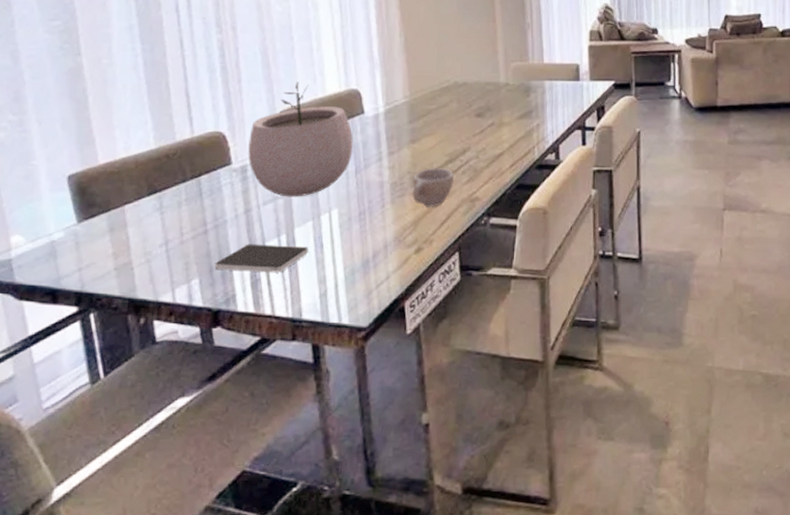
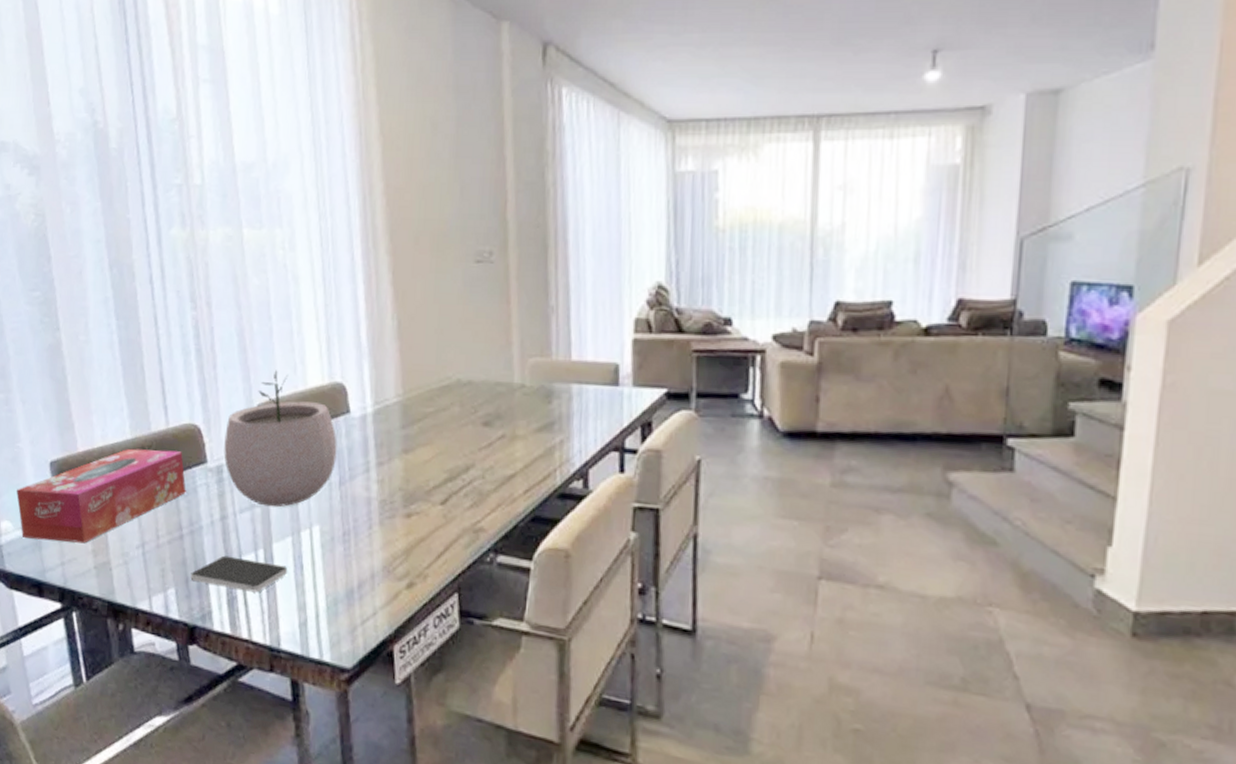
tissue box: none [29,156,211,249] -> present [16,448,186,544]
cup: present [412,168,454,207] -> none [404,486,454,535]

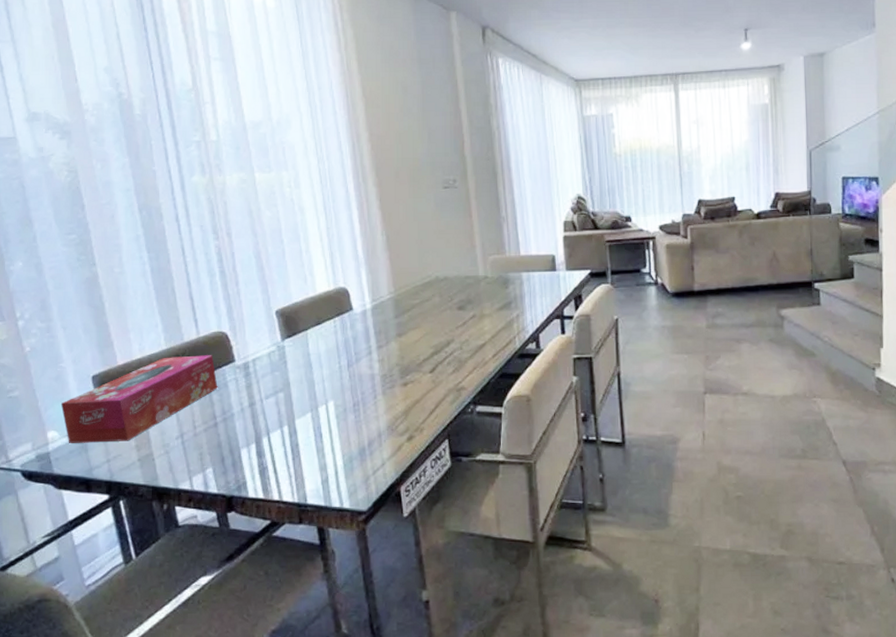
smartphone: present [190,555,288,593] -> none [226,435,310,462]
plant pot: present [224,370,337,508] -> none [249,282,344,391]

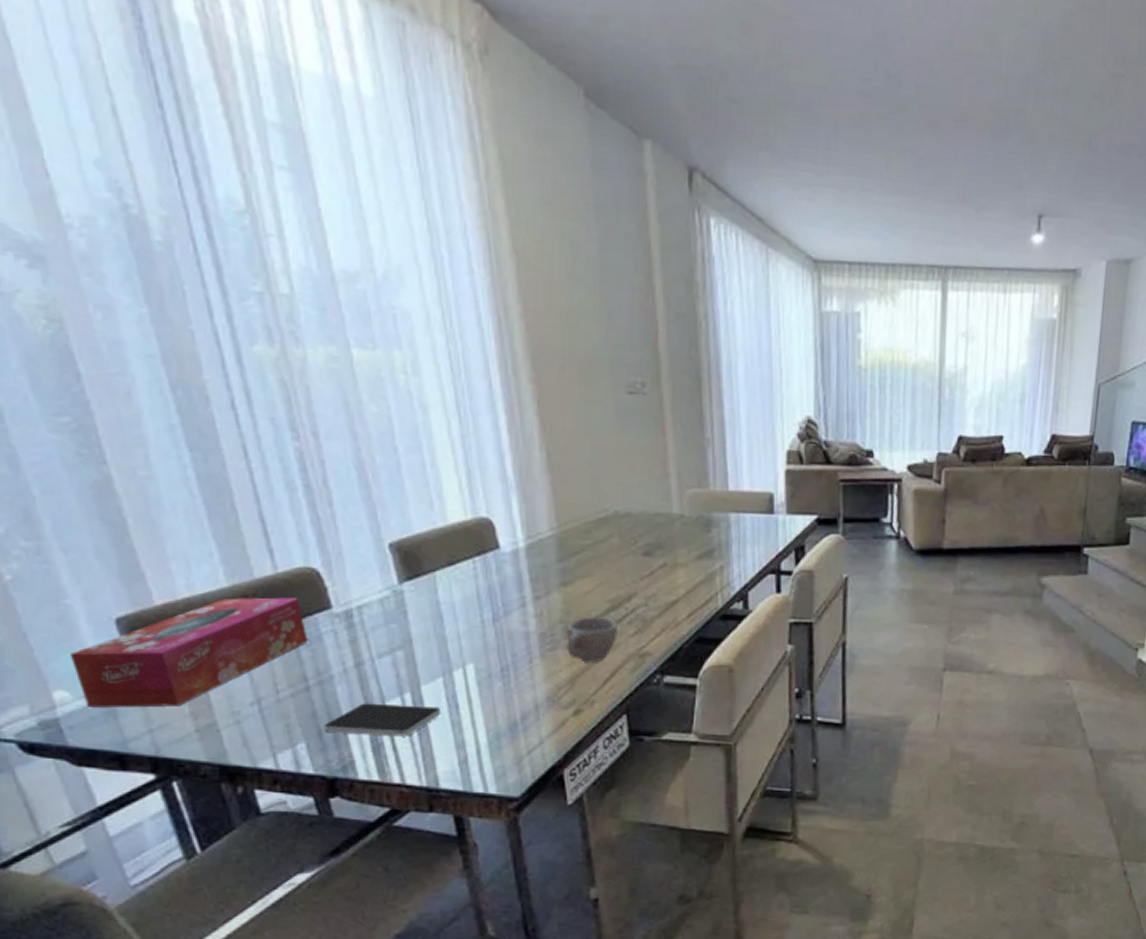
smartphone: none [226,435,310,462] -> present [324,703,442,737]
cup: none [402,360,440,397] -> present [567,616,618,663]

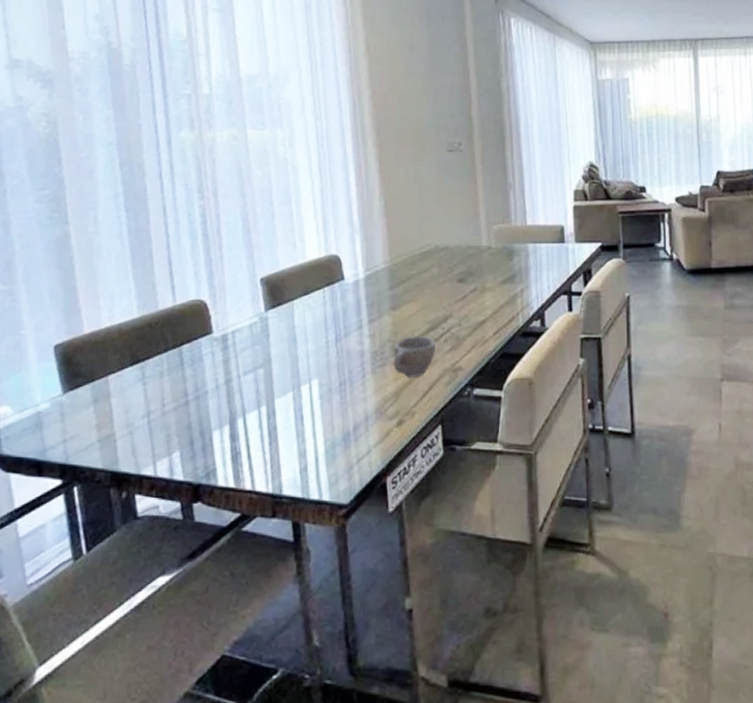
tissue box: present [69,597,308,708] -> none [17,325,192,420]
smartphone: present [324,703,442,737] -> none [195,415,289,446]

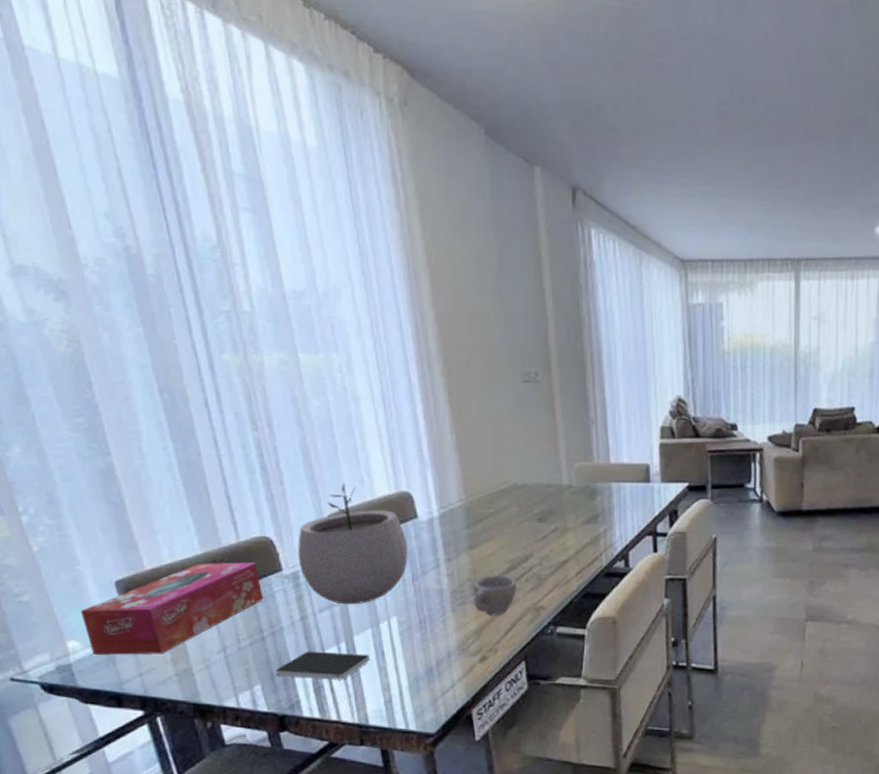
tissue box: none [17,325,192,420] -> present [80,562,264,655]
smartphone: none [195,415,289,446] -> present [275,651,371,680]
plant pot: none [228,247,333,367] -> present [298,483,408,605]

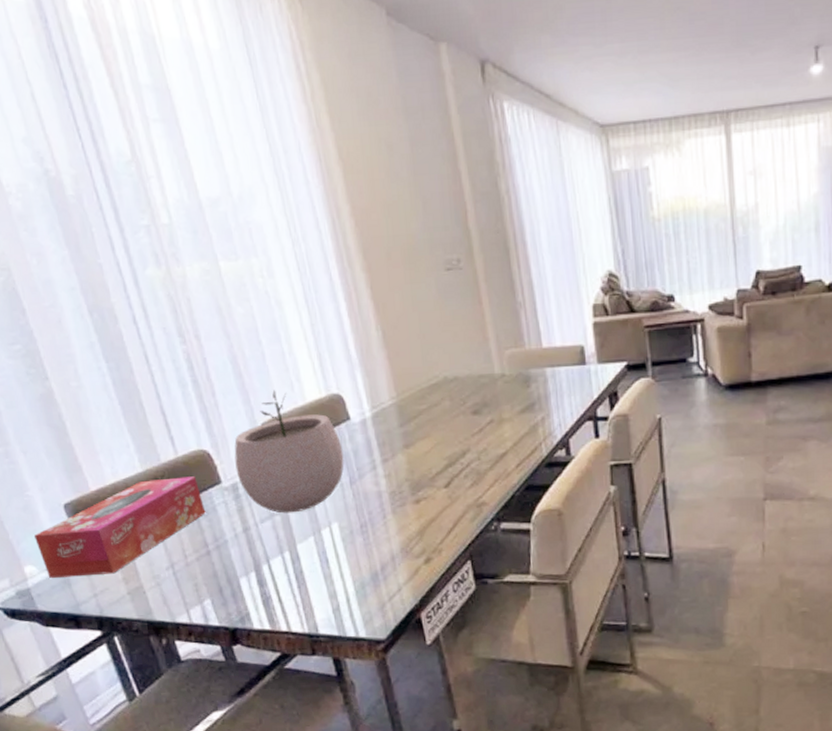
smartphone: present [275,651,371,680] -> none [223,562,315,591]
cup: present [474,575,517,616] -> none [412,473,456,516]

